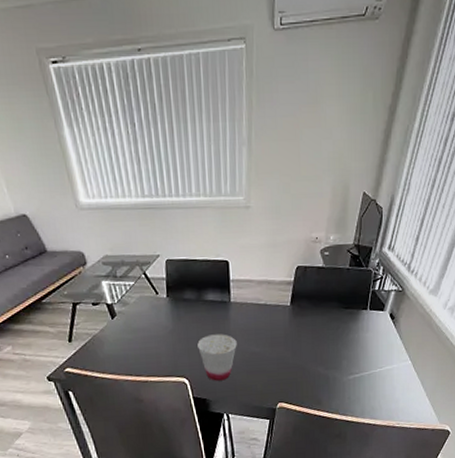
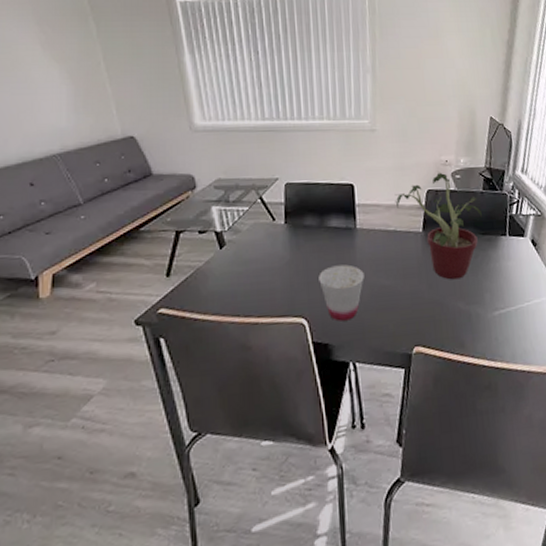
potted plant: none [266,247,346,348] -> present [394,171,482,280]

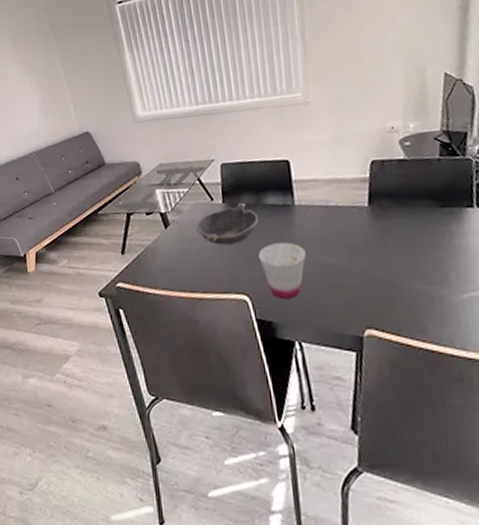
bowl: none [255,225,321,267] -> present [196,203,259,245]
potted plant: present [394,171,482,280] -> none [334,139,440,258]

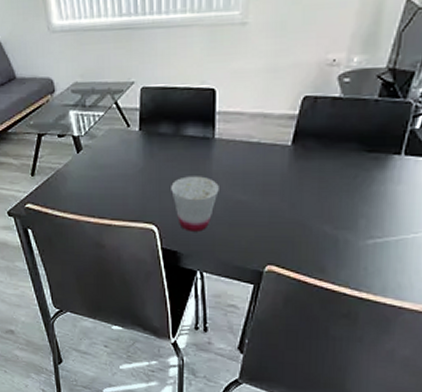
bowl: present [196,203,259,245] -> none [109,133,176,174]

